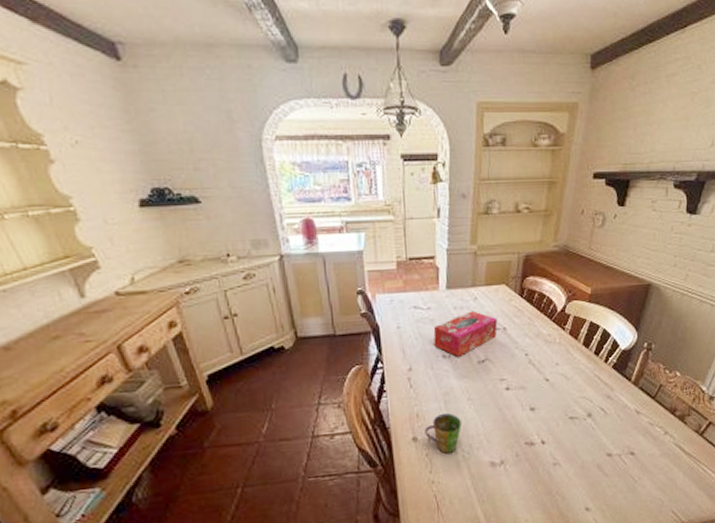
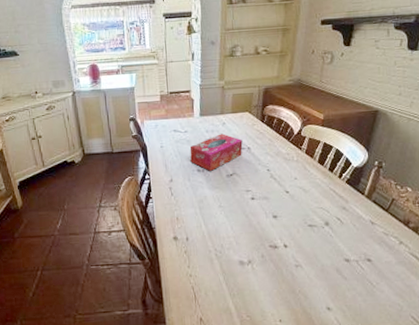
cup: present [425,412,463,454] -> none [183,217,215,252]

